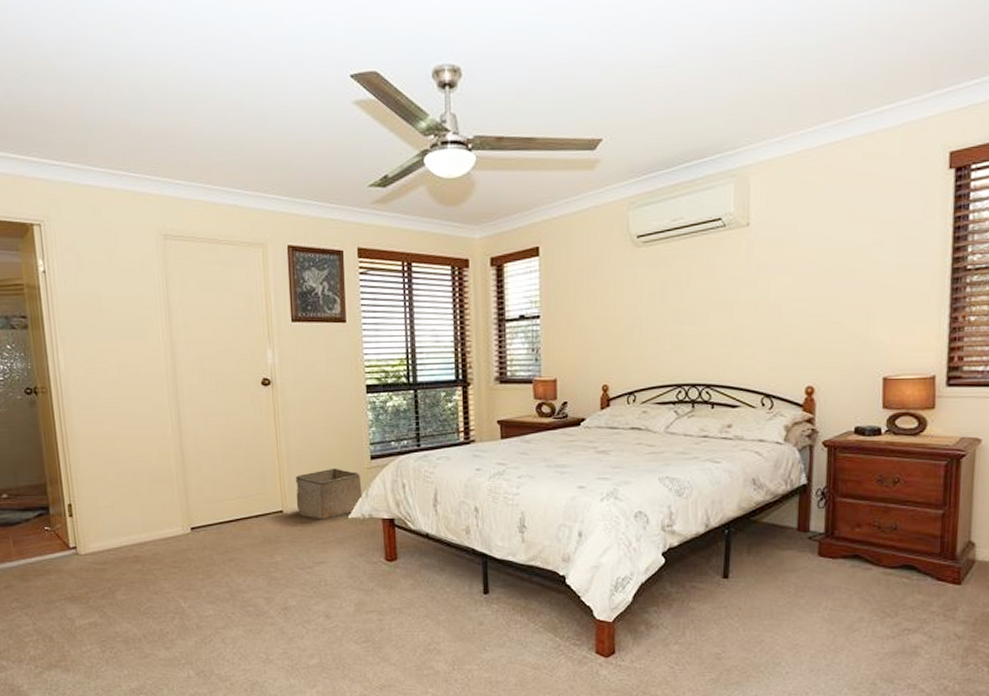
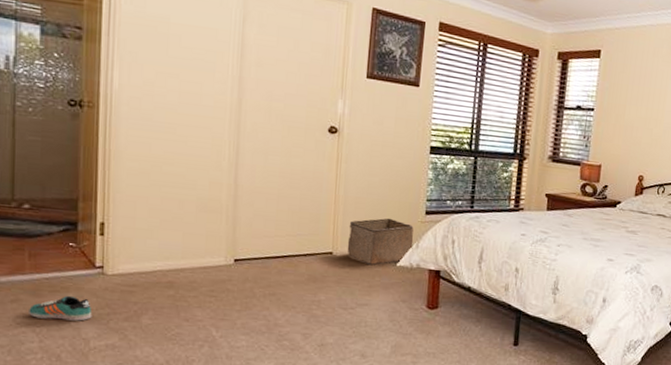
sneaker: none [20,578,74,602] -> present [29,295,92,321]

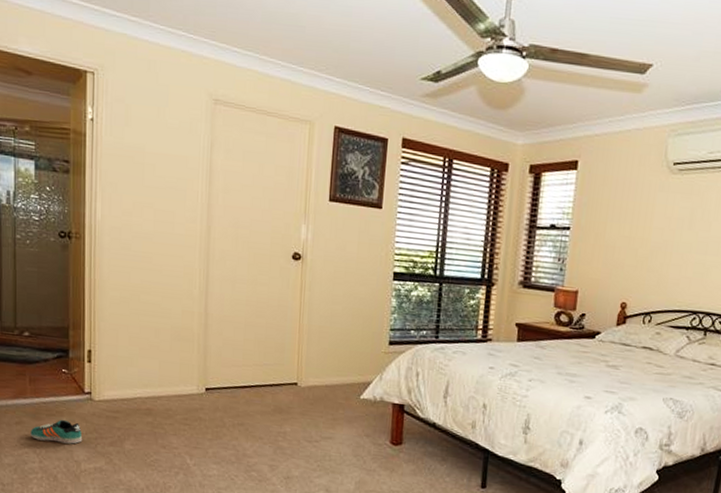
storage bin: present [347,218,414,266] -> none [311,348,377,398]

